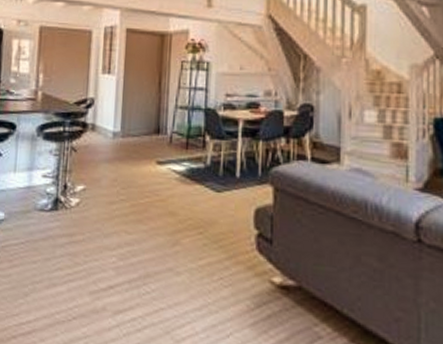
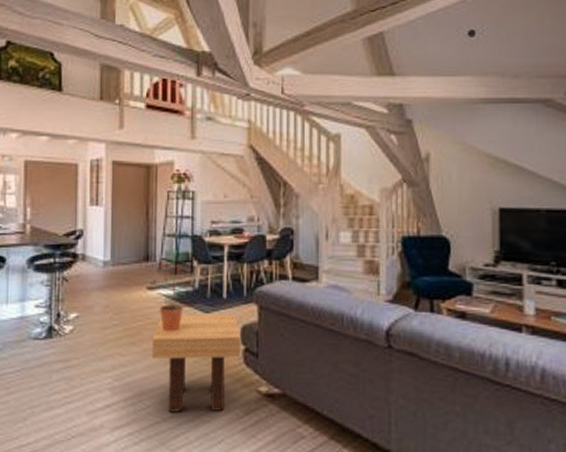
potted plant: none [159,135,197,211] -> present [149,261,186,332]
side table: none [159,192,254,301] -> present [152,313,241,412]

